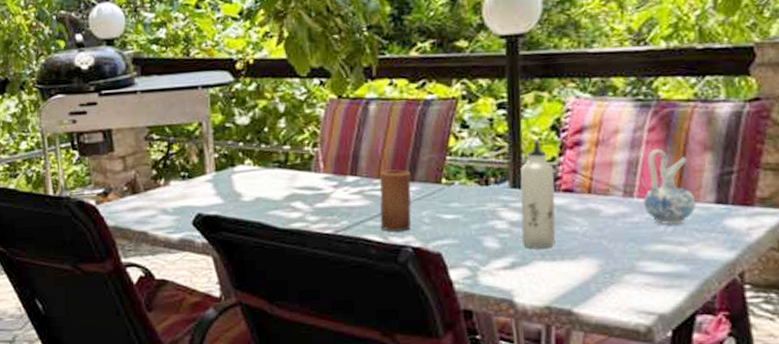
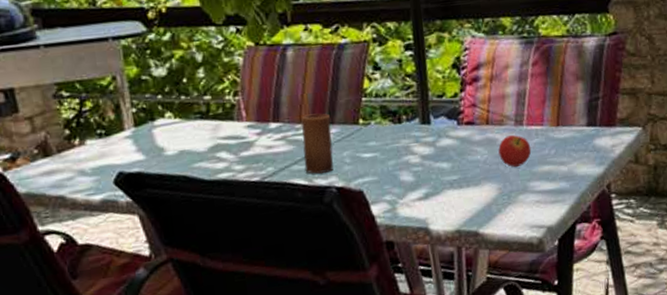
water bottle: present [520,139,556,248] -> none [428,77,461,179]
fruit: none [601,207,643,243] -> present [498,135,532,167]
ceramic pitcher: present [643,148,697,225] -> none [531,80,573,148]

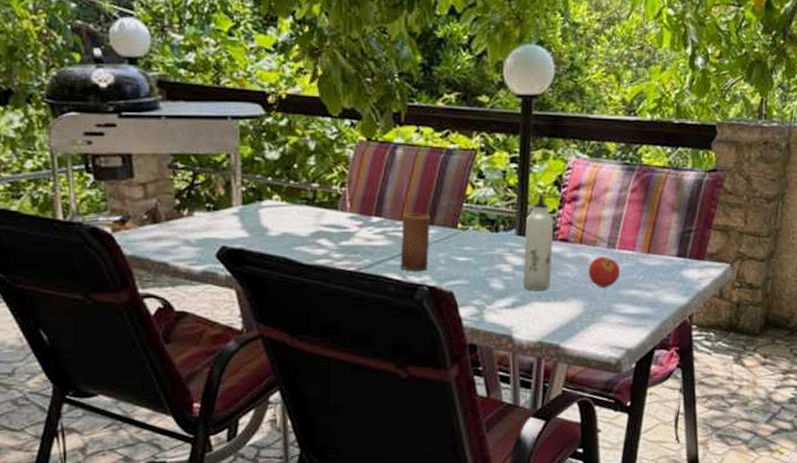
water bottle: none [428,77,461,179] -> present [522,193,554,290]

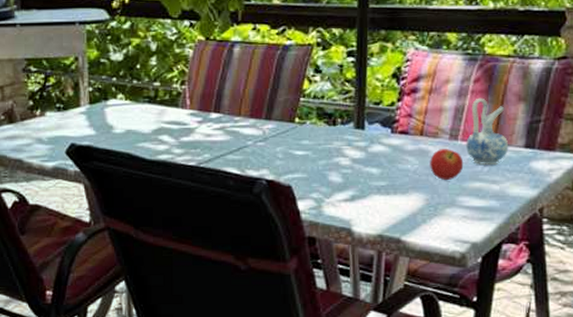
candle: present [400,213,430,272] -> none [239,108,268,166]
water bottle: present [522,193,554,290] -> none [361,85,393,183]
ceramic pitcher: none [623,207,663,274] -> present [466,98,509,166]

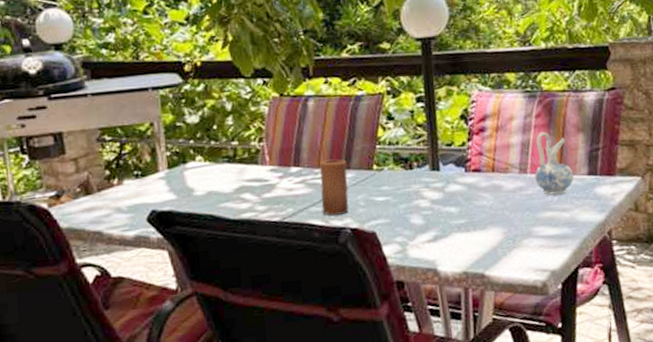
candle: none [239,108,268,166] -> present [320,159,349,216]
fruit: present [430,149,464,180] -> none [503,182,535,213]

